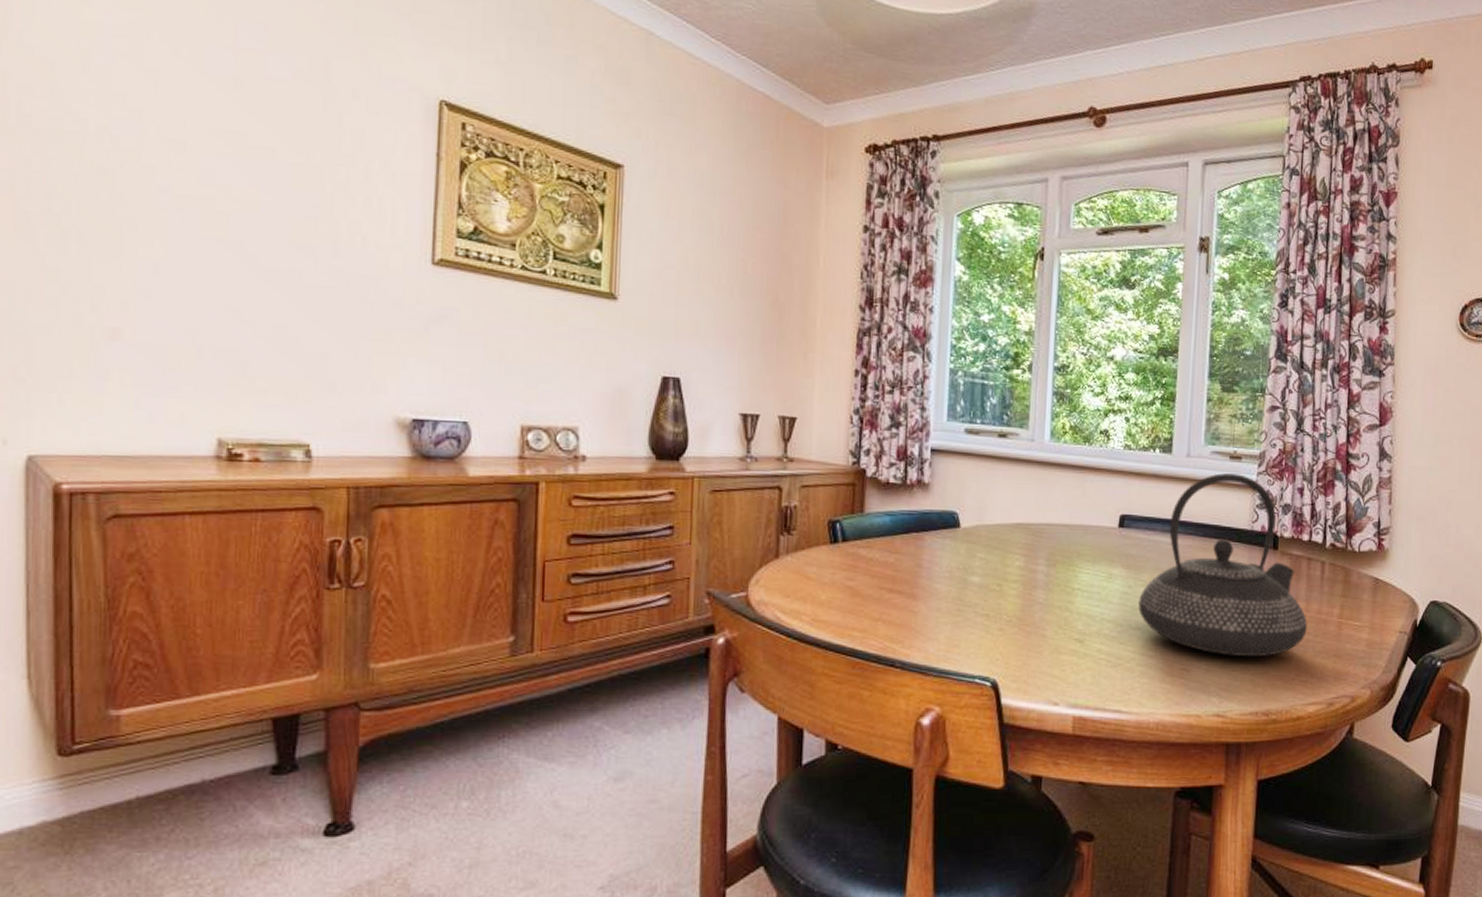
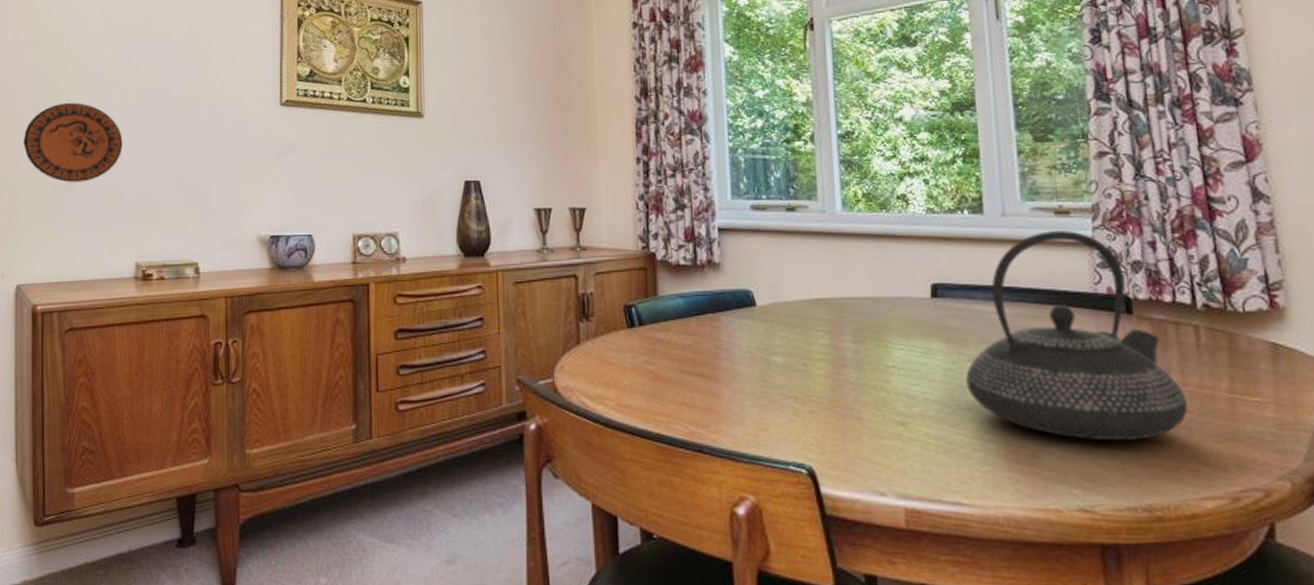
decorative plate: none [38,222,200,330] -> present [23,102,123,183]

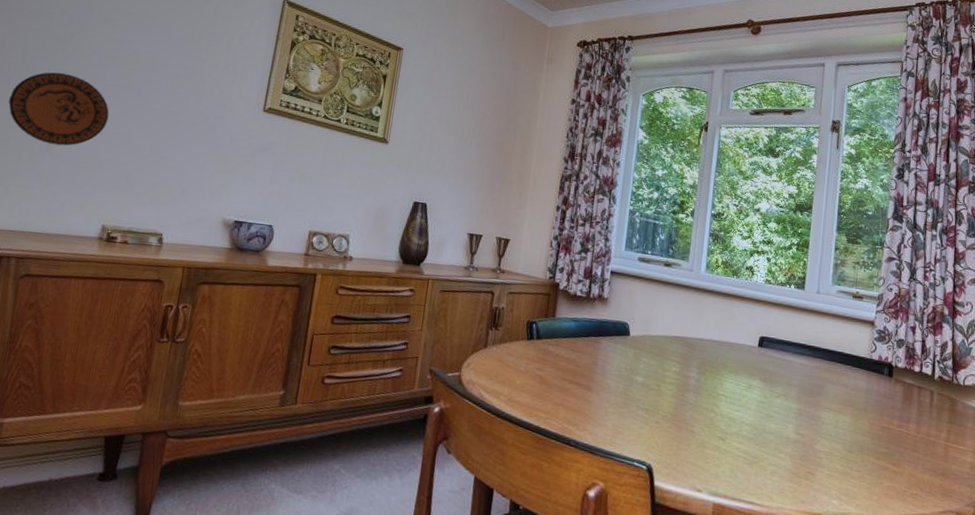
teapot: present [966,230,1188,440] -> none [772,309,918,469]

